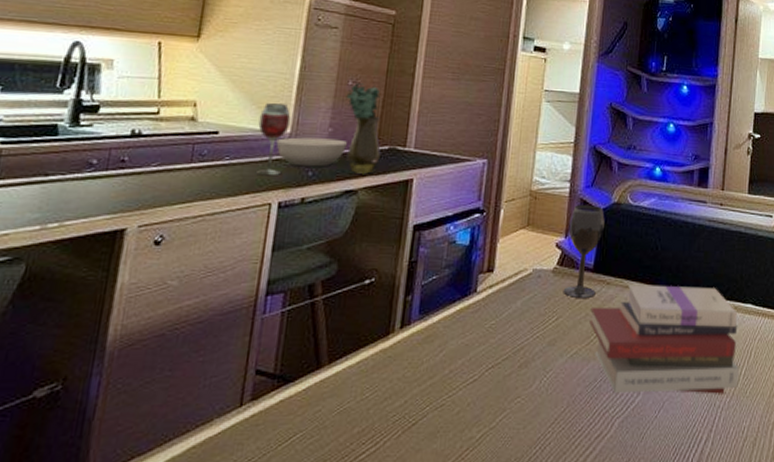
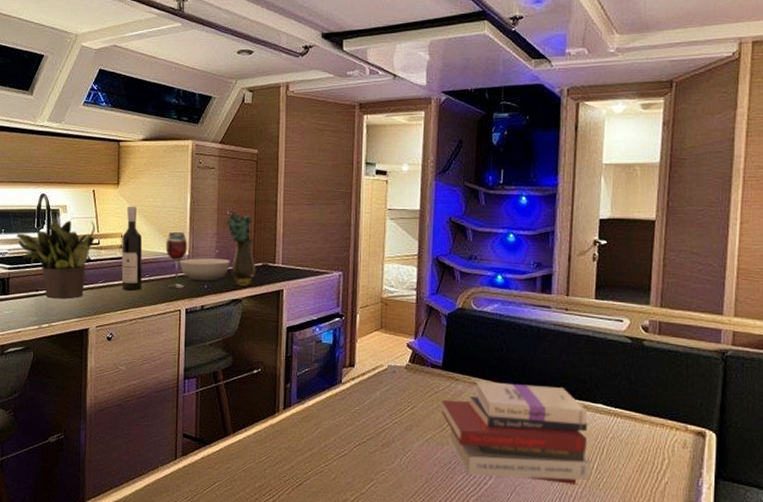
potted plant: none [22,70,156,188] -> present [17,214,95,299]
bottle: none [187,66,226,177] -> present [121,206,143,290]
wine glass: present [563,204,605,299] -> none [416,309,450,393]

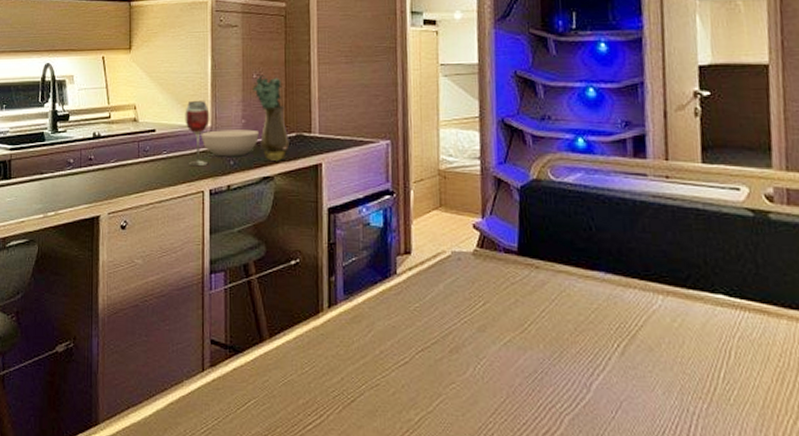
potted plant: present [17,214,95,299] -> none [19,86,105,183]
bottle: present [121,206,143,290] -> none [136,73,159,170]
books: present [441,381,591,485] -> none [520,269,718,399]

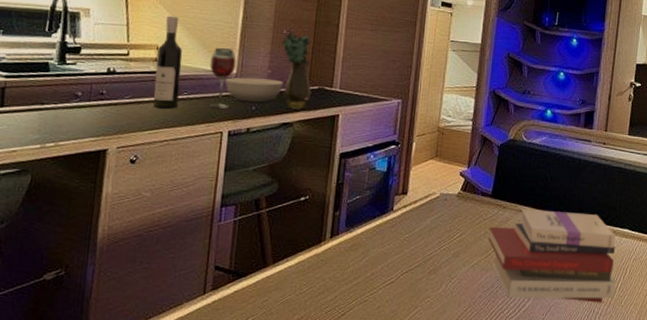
bottle: none [136,73,159,170] -> present [153,15,183,109]
books: none [520,269,718,399] -> present [488,209,616,303]

